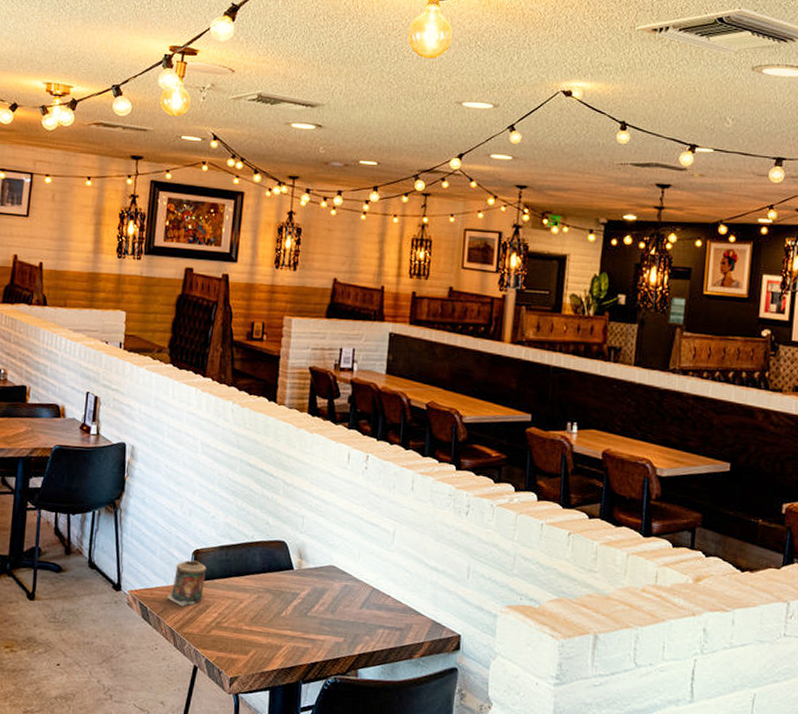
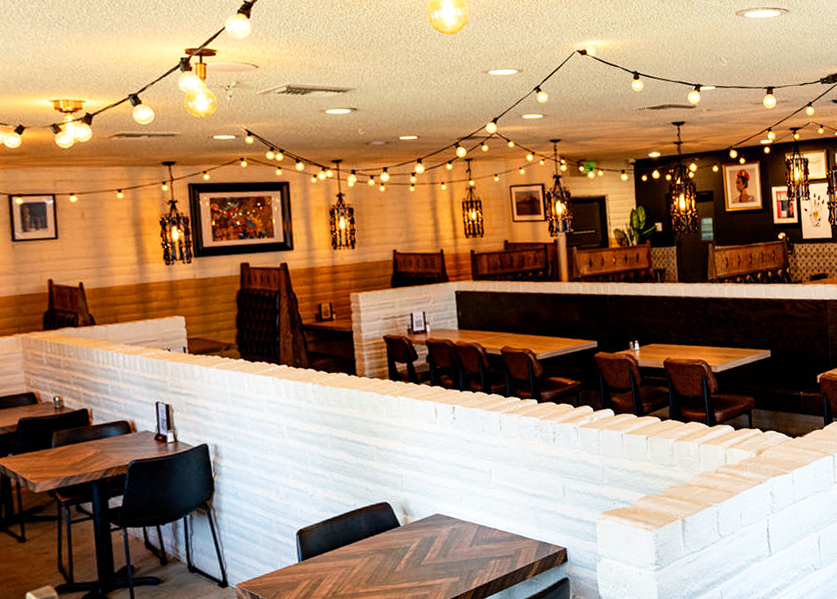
candle: present [167,560,207,607] -> none [277,540,314,587]

